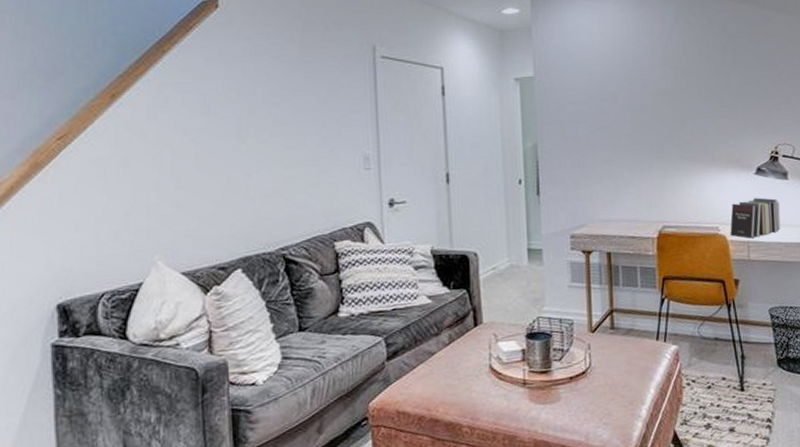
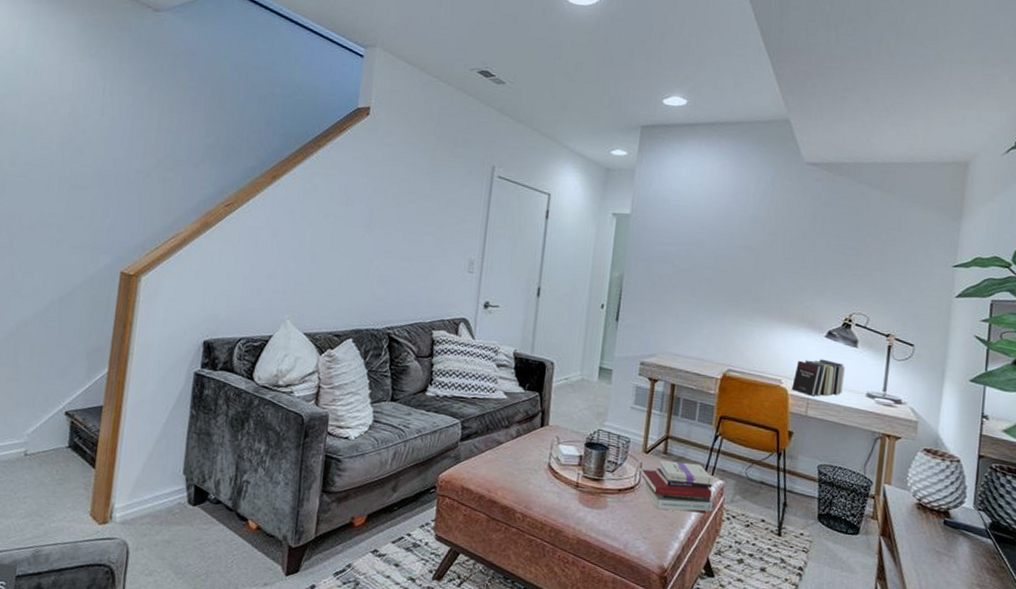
books: none [592,332,671,390] -> present [642,459,713,514]

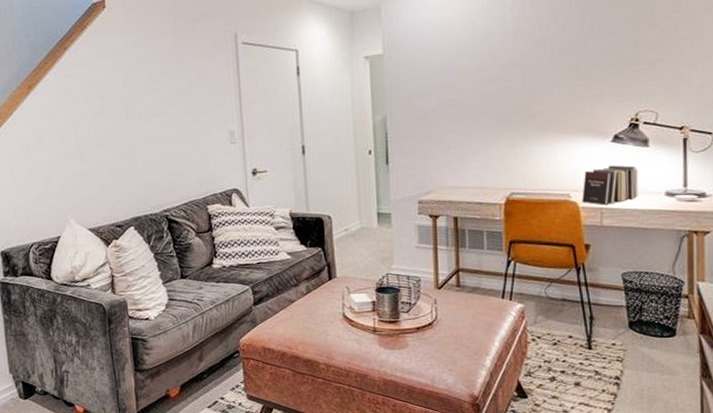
books: present [642,459,713,514] -> none [438,291,515,341]

